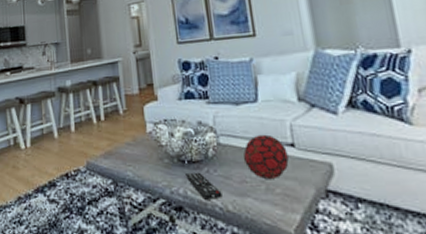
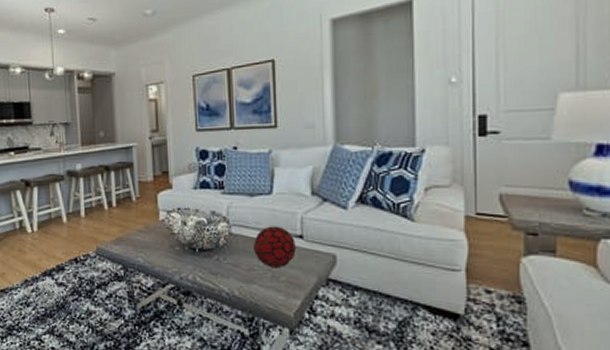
remote control: present [185,172,223,200] -> none [195,260,230,286]

